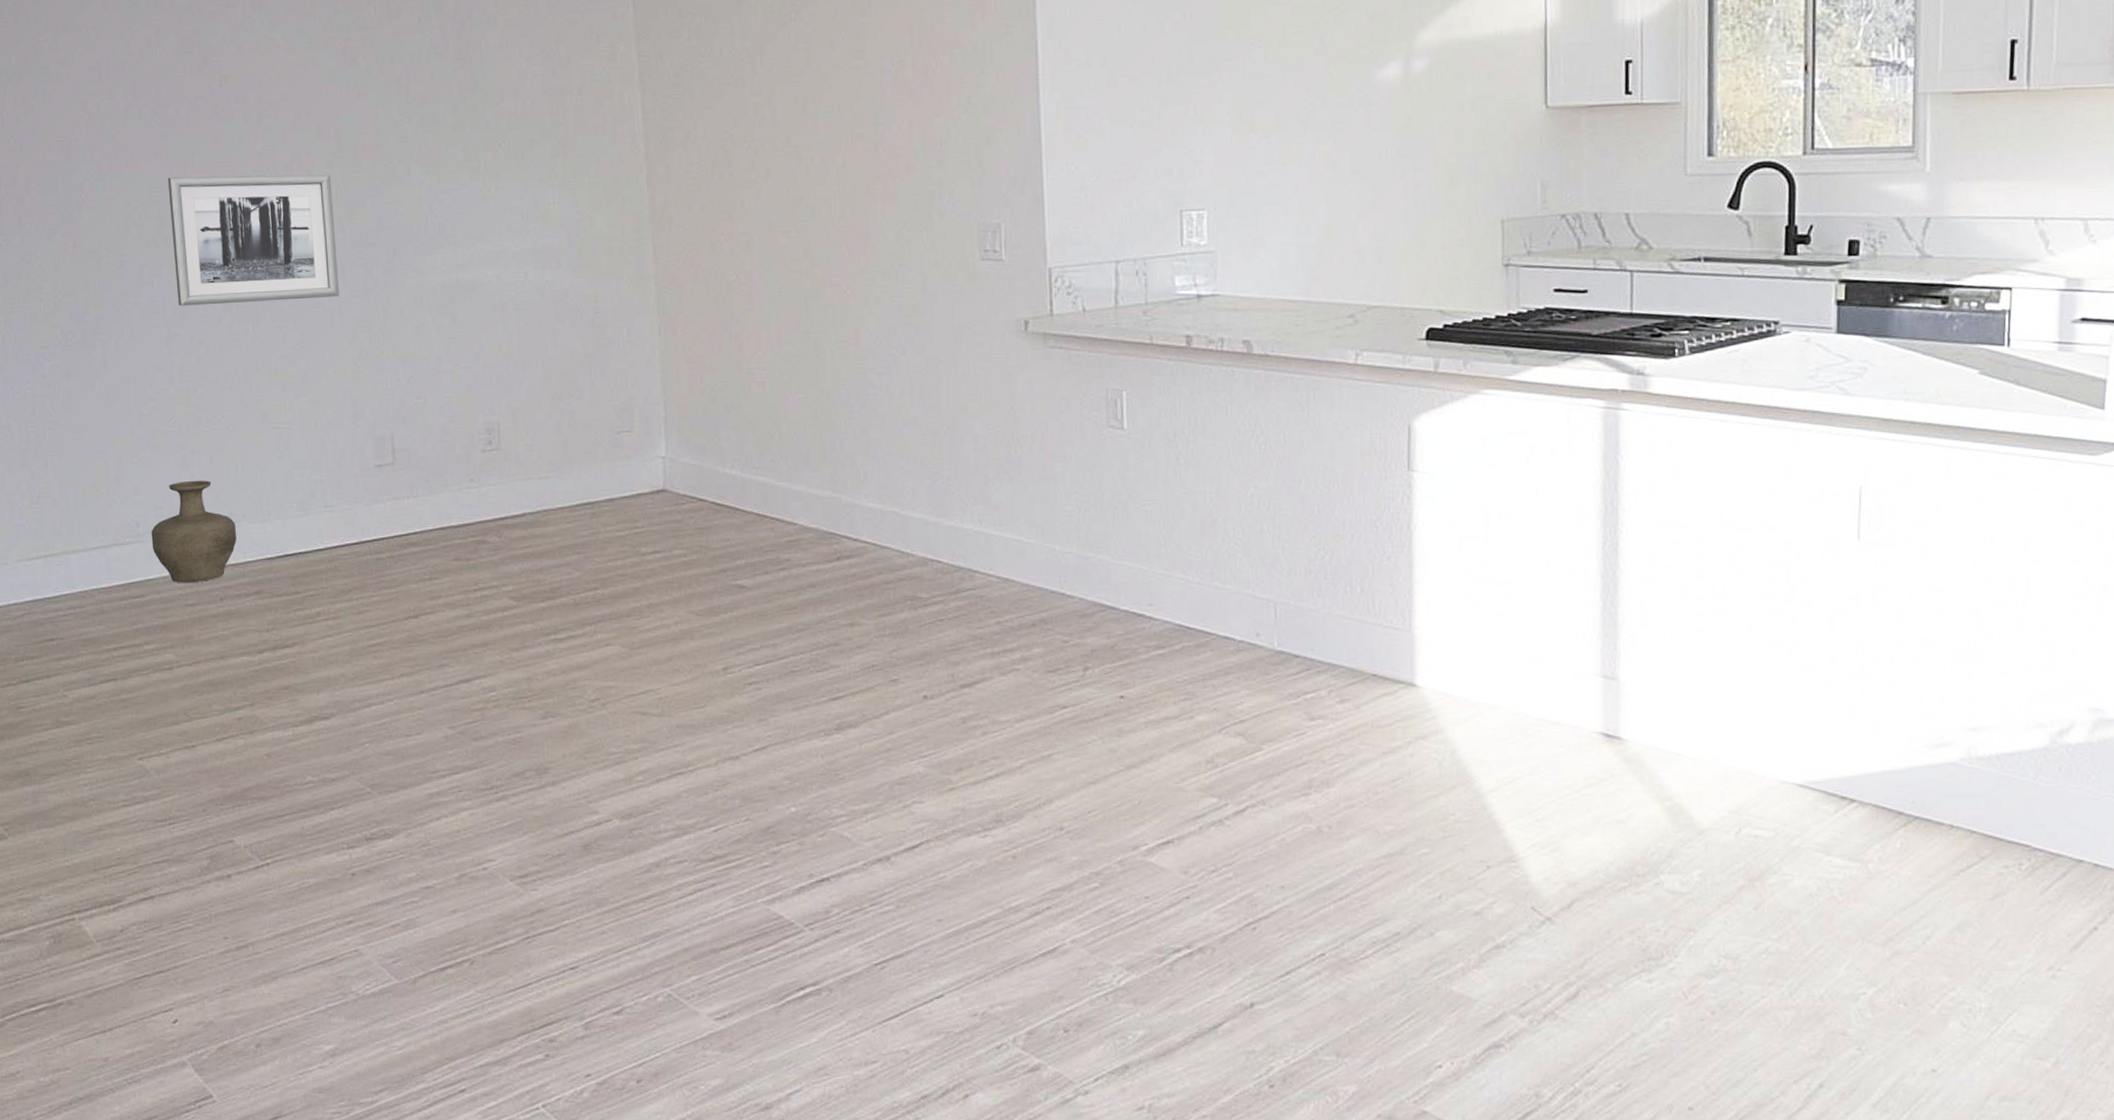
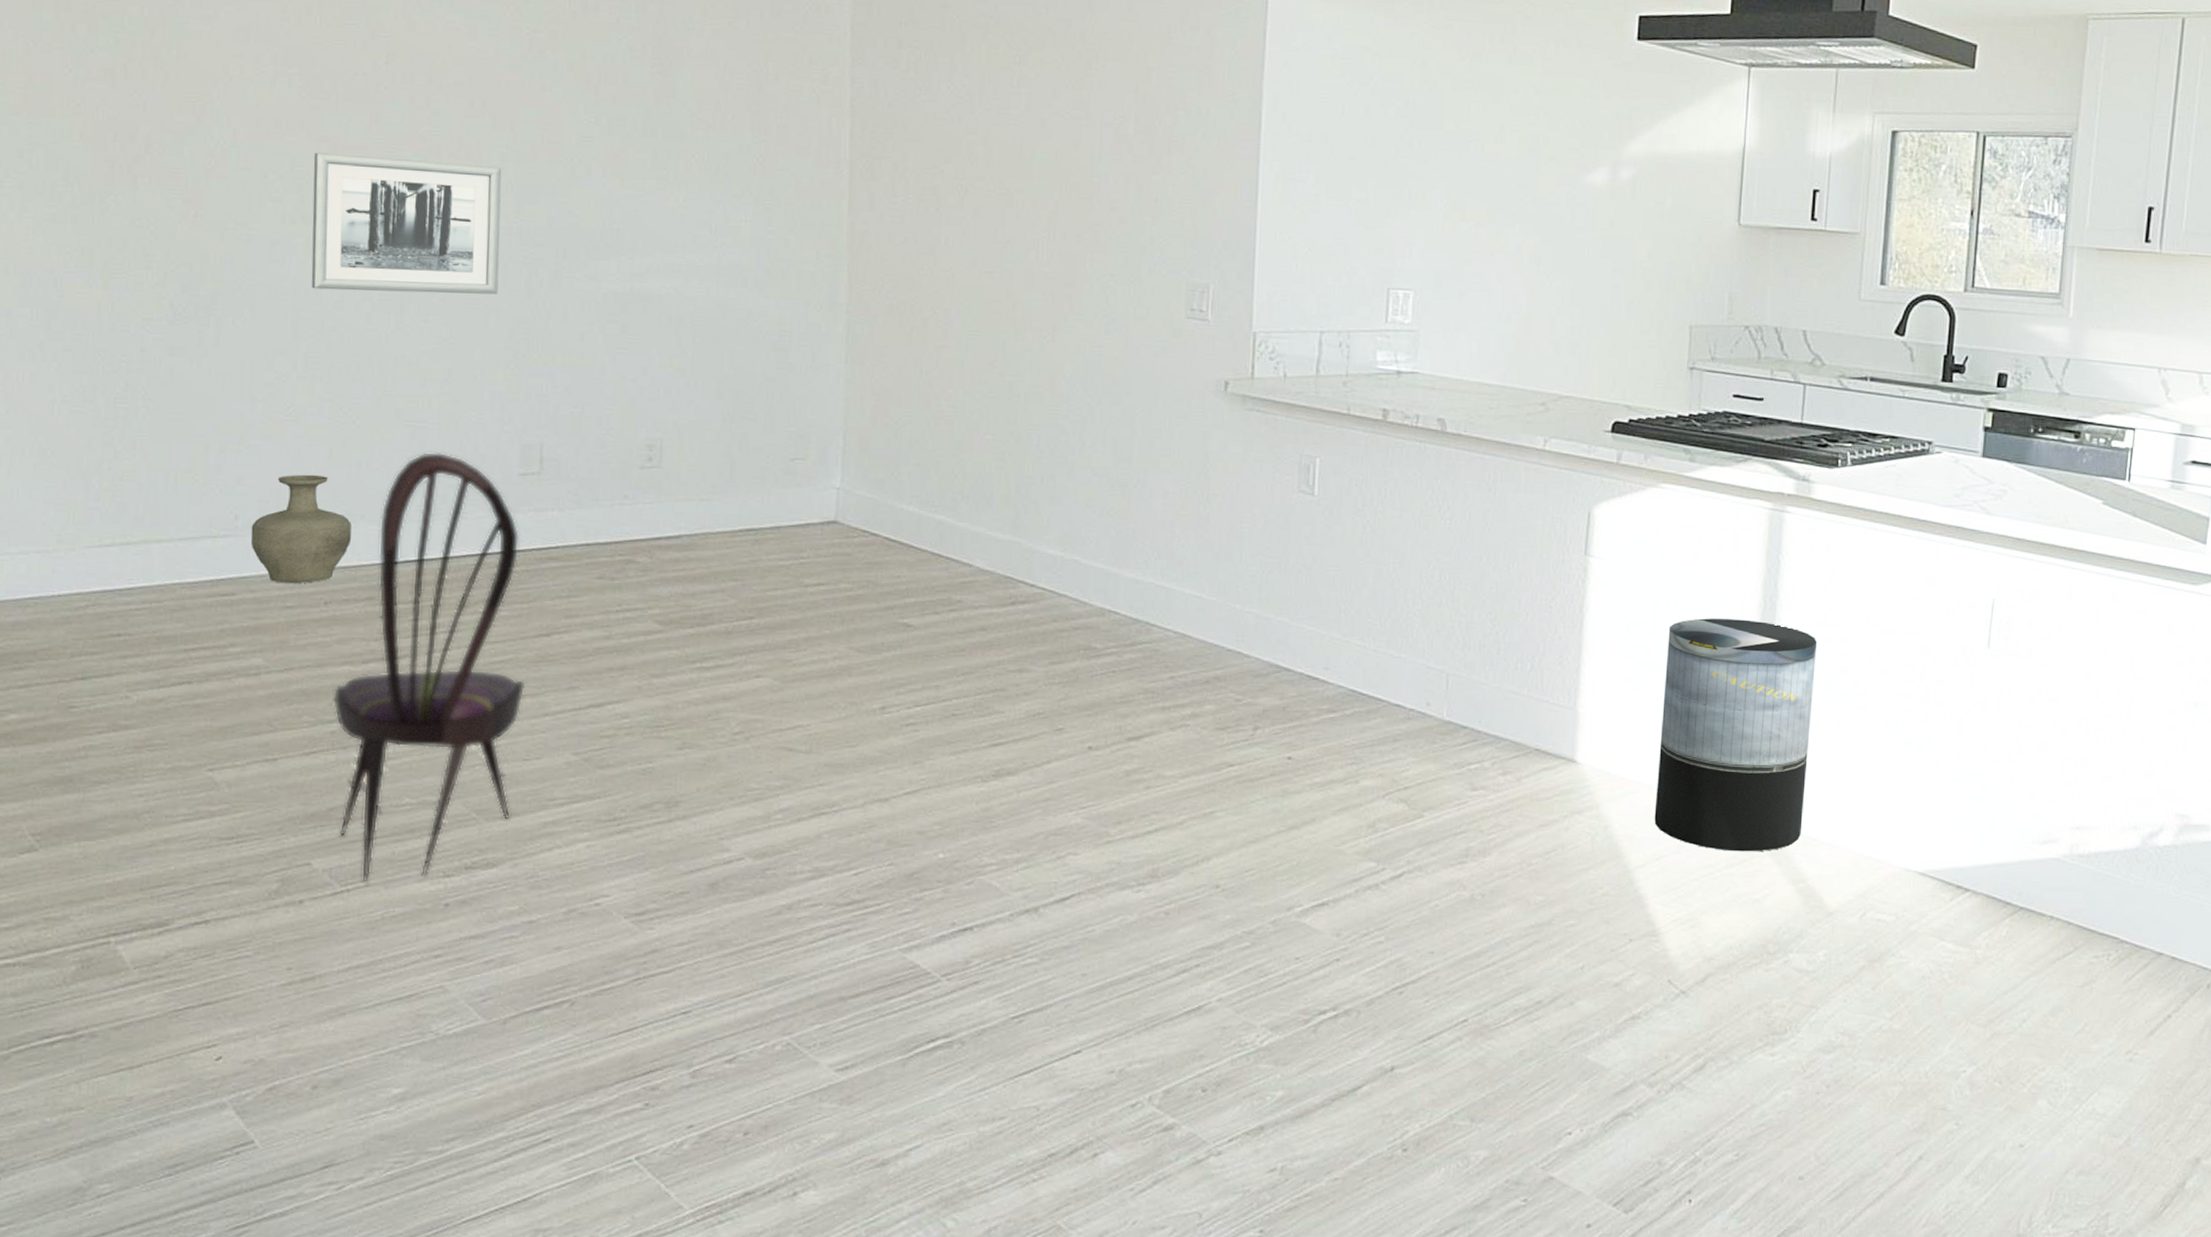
dining chair: none [236,450,401,855] -> present [332,451,526,881]
trash can: none [1503,526,1667,771] -> present [1654,618,1818,852]

